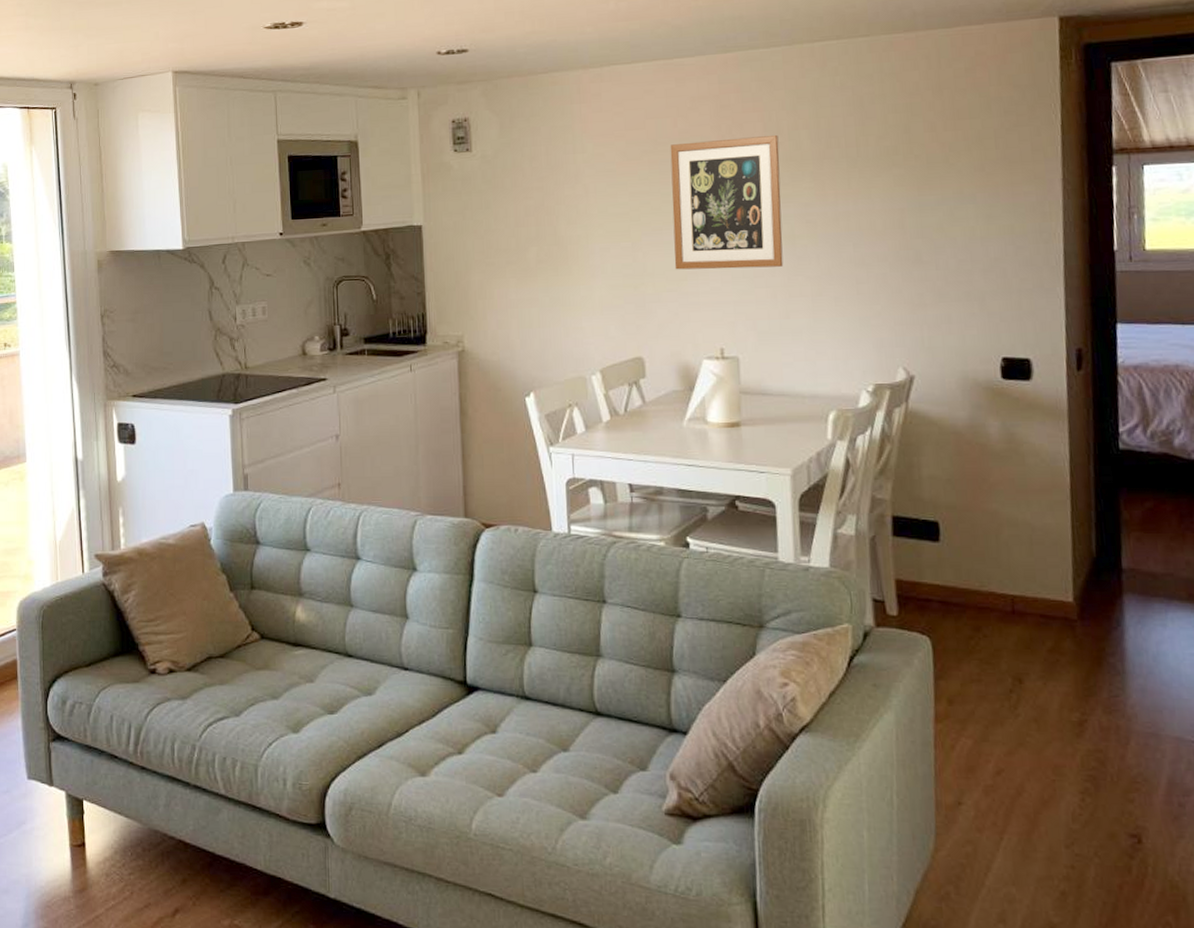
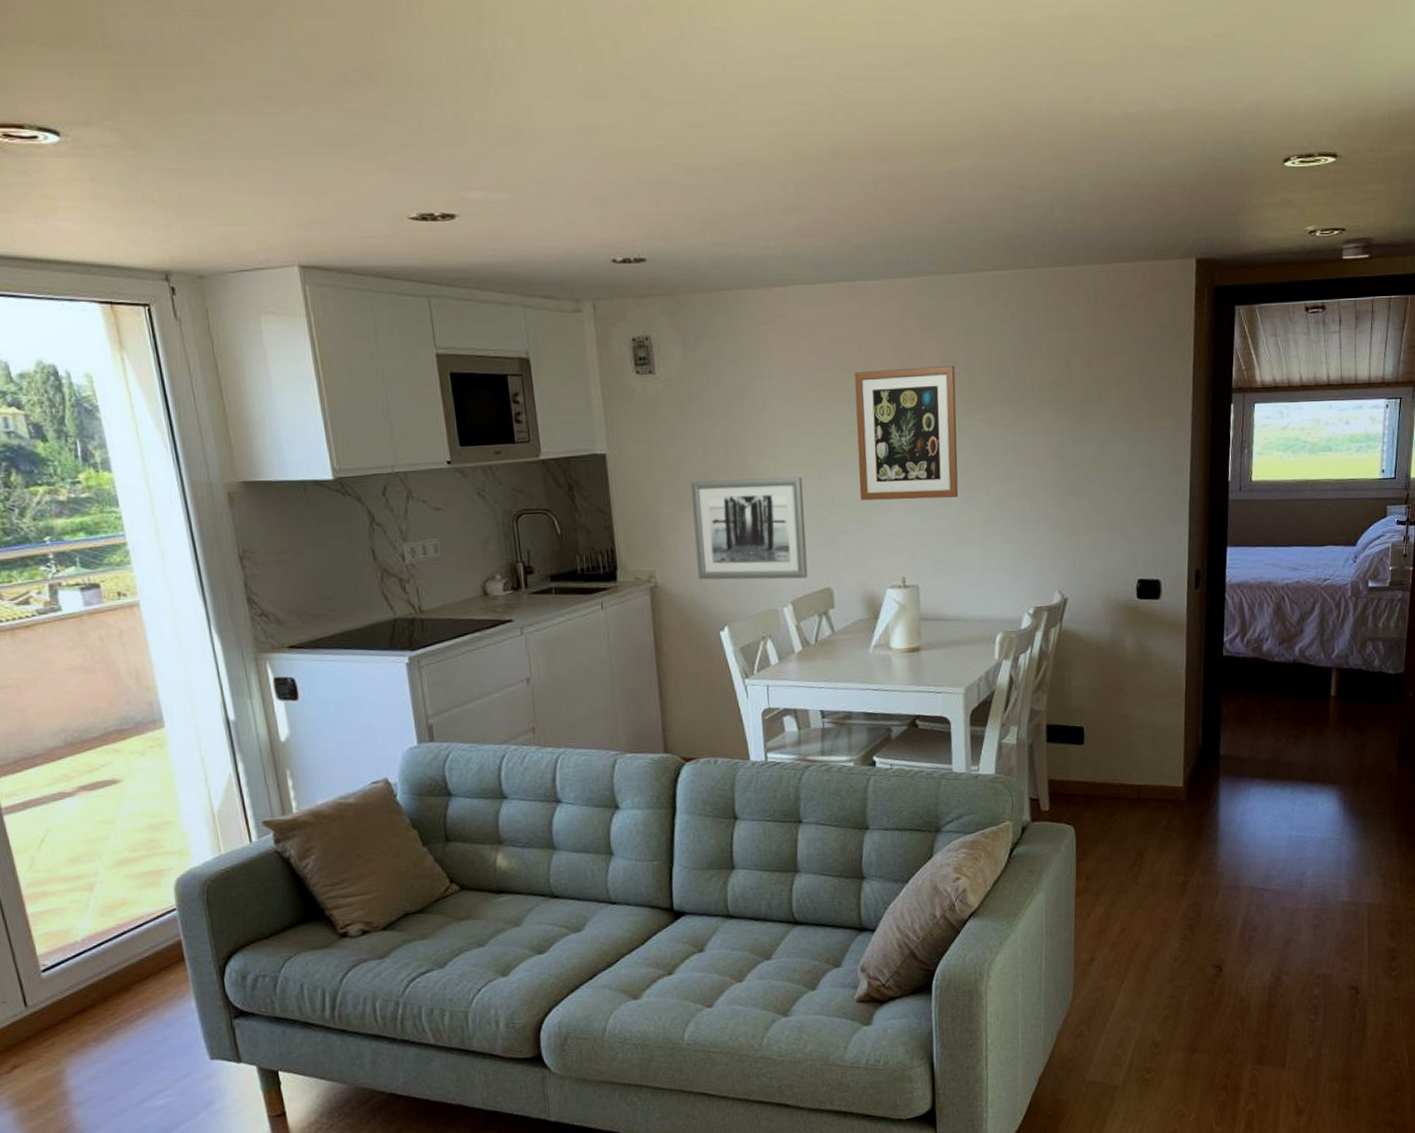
wall art: none [501,246,618,347] -> present [690,476,808,580]

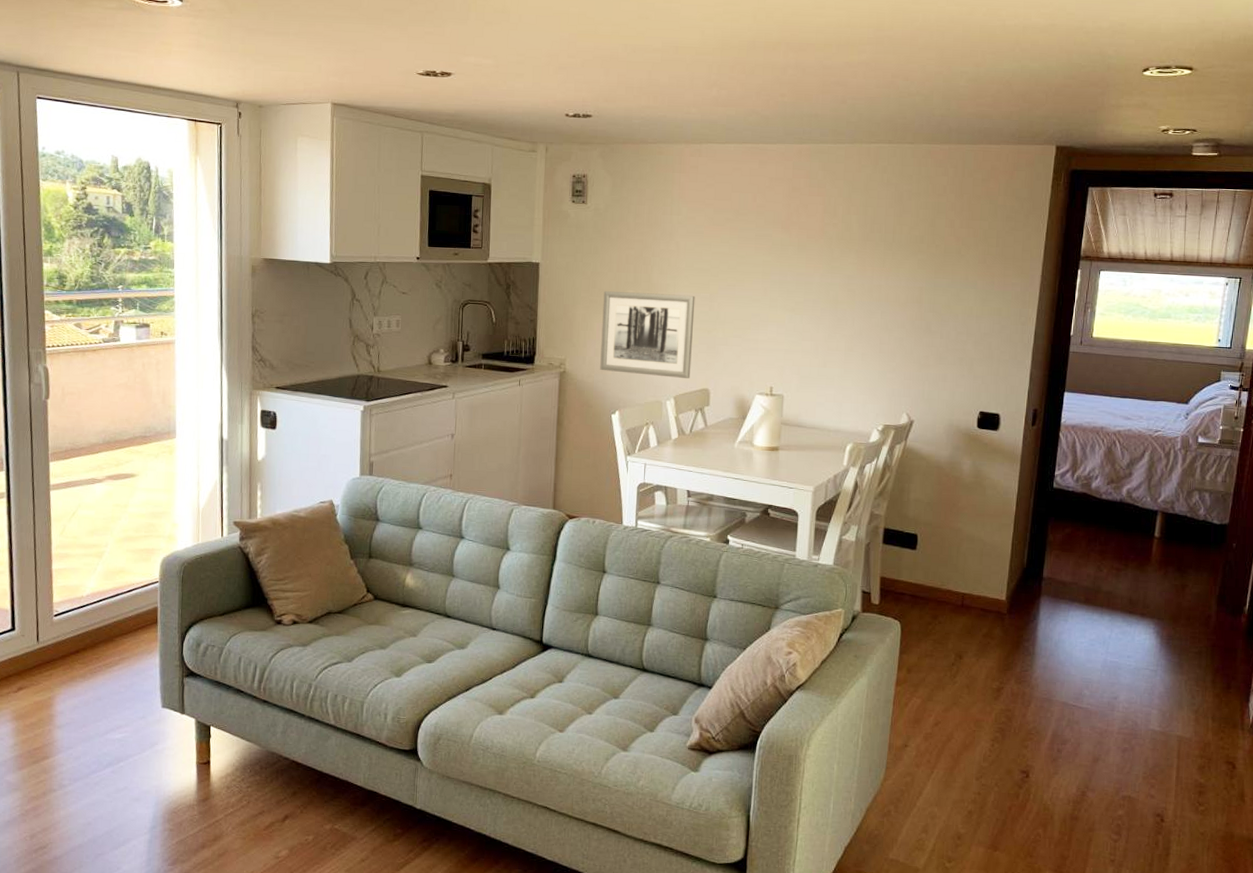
wall art: present [854,366,959,501] -> none [742,215,834,325]

